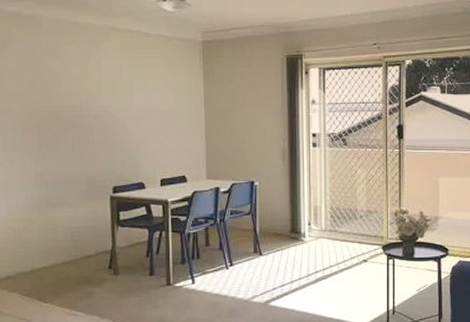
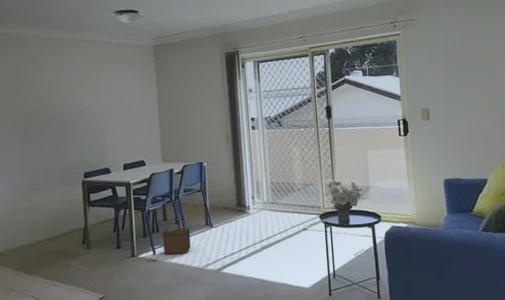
handbag: none [203,244,236,284] -> present [162,218,191,255]

